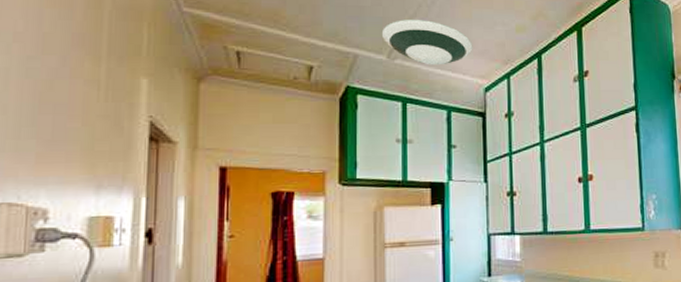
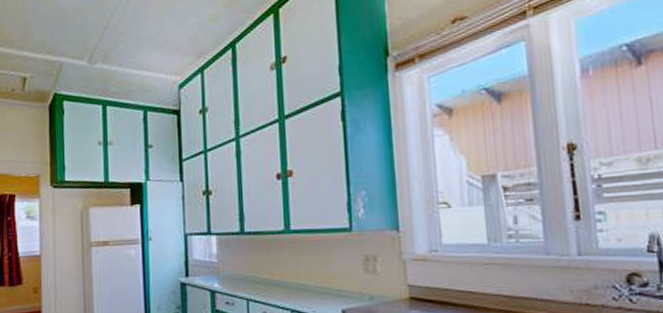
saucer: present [381,20,473,65] -> none [82,21,167,67]

